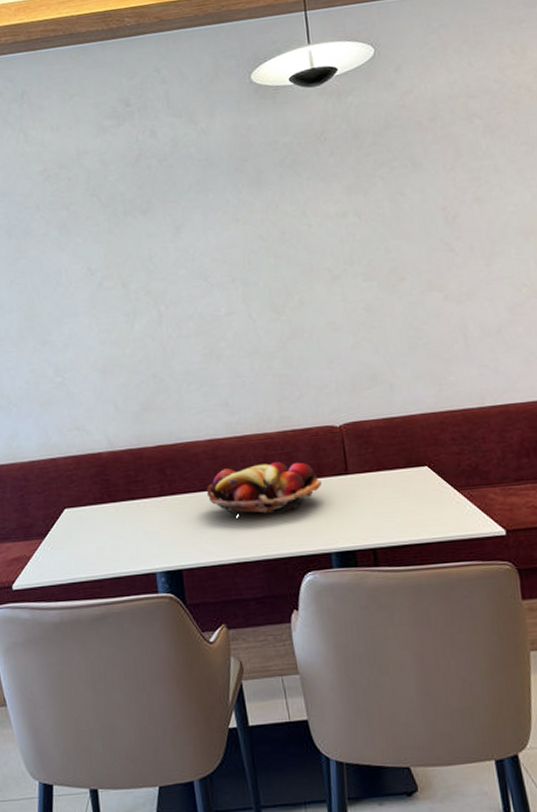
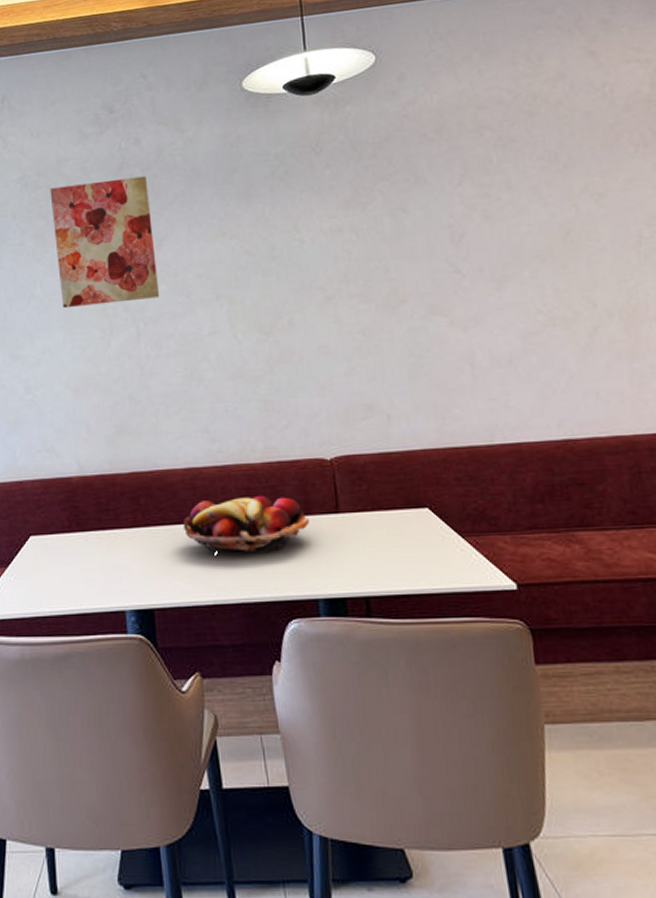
wall art: none [71,166,179,295] -> present [50,176,160,309]

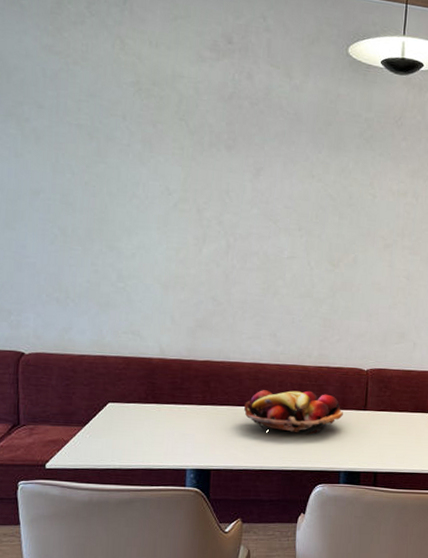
wall art: present [50,176,160,309] -> none [161,99,254,219]

